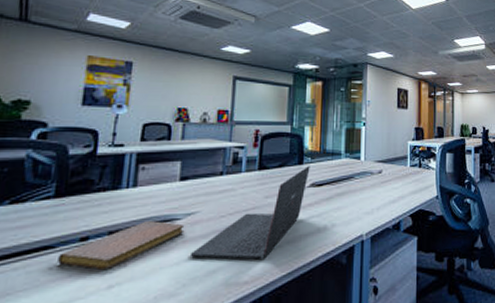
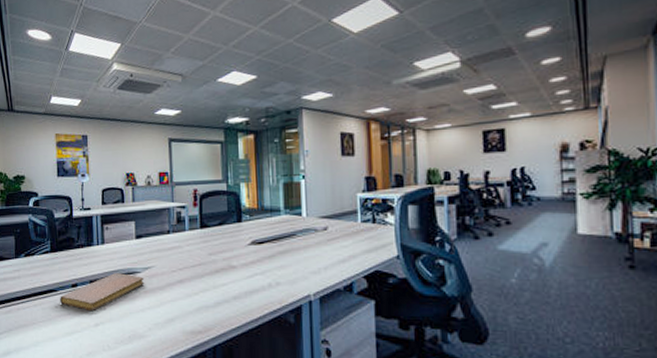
laptop: present [189,165,310,260] -> none [151,222,250,312]

